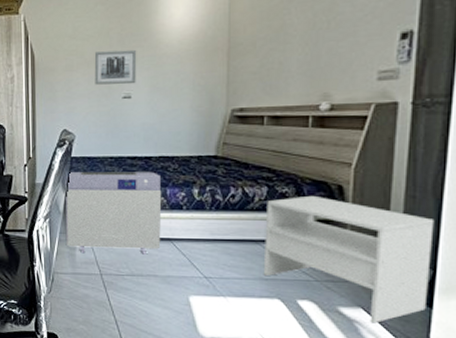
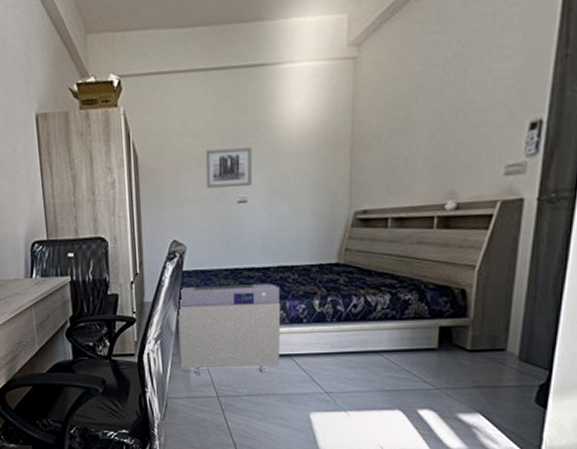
nightstand: present [263,195,435,324] -> none [384,301,553,428]

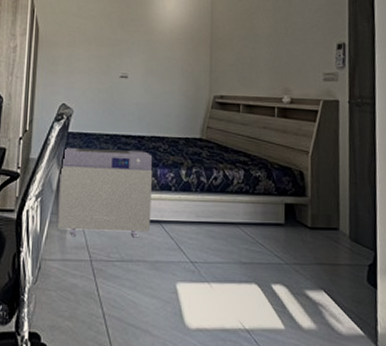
wall art: present [205,146,253,189] -> none [95,31,134,65]

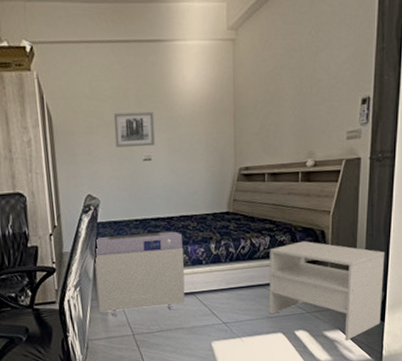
wall art: none [95,31,134,65] -> present [113,111,155,148]
nightstand: none [242,179,373,306] -> present [269,241,385,341]

